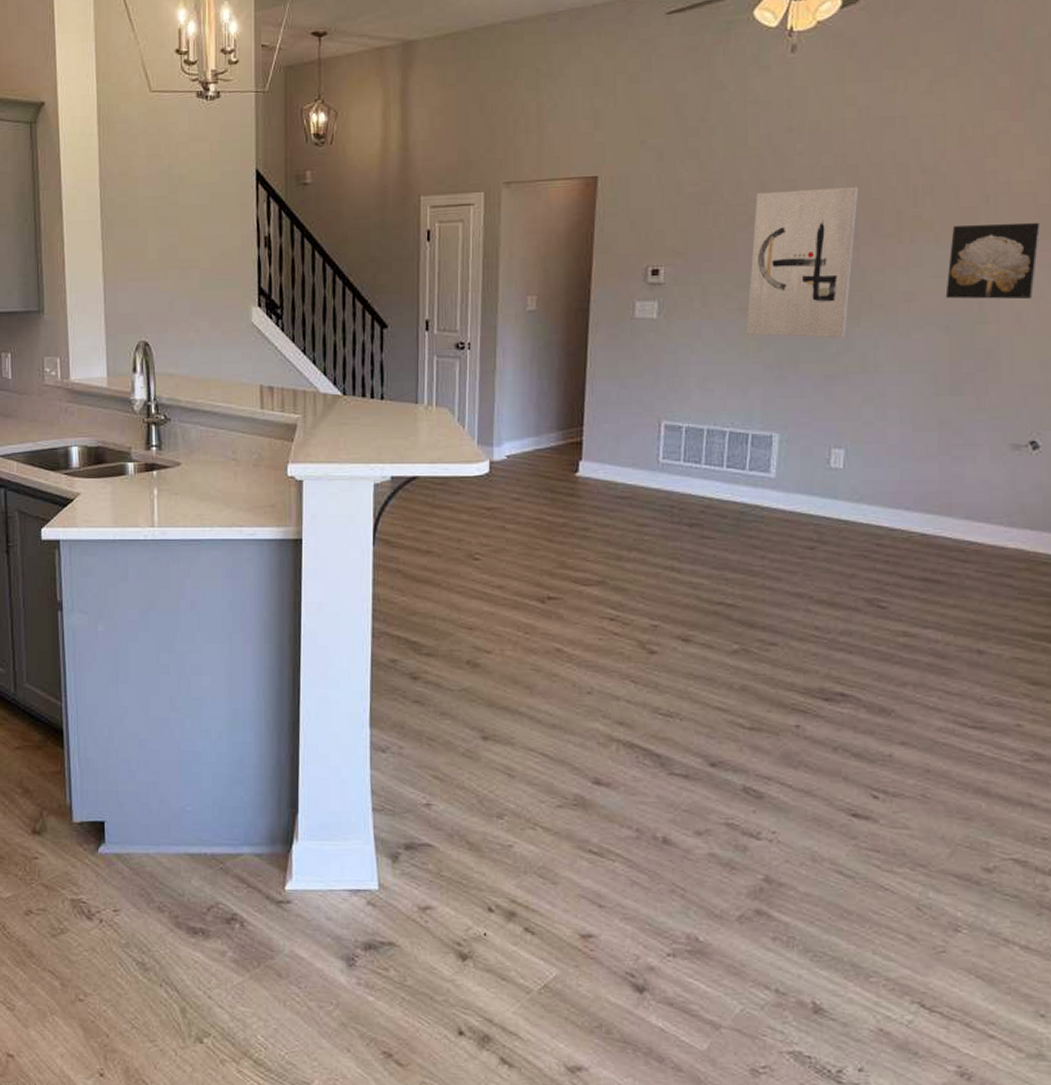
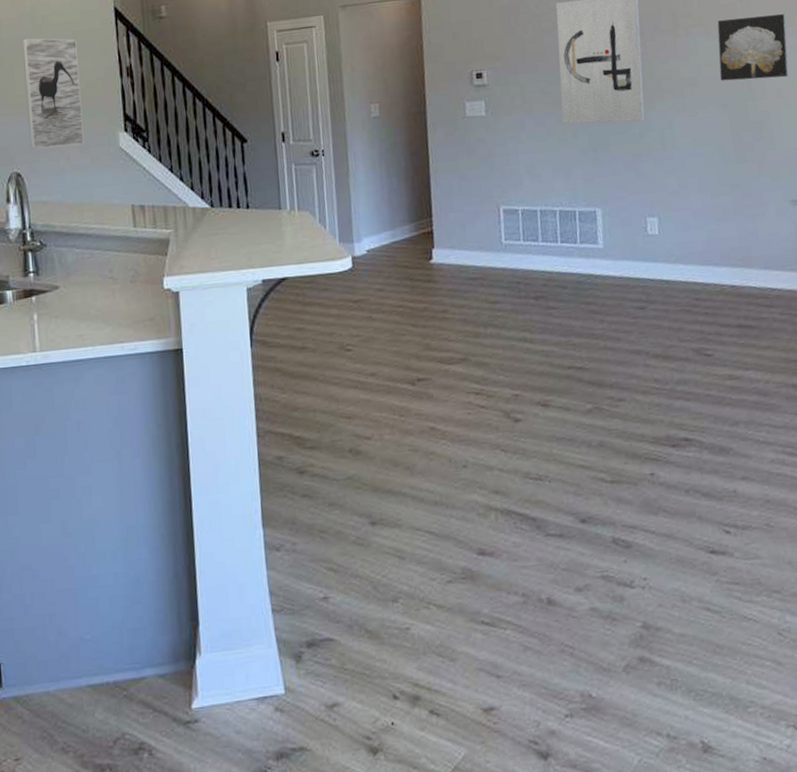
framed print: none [158,198,215,319] -> present [22,38,84,150]

